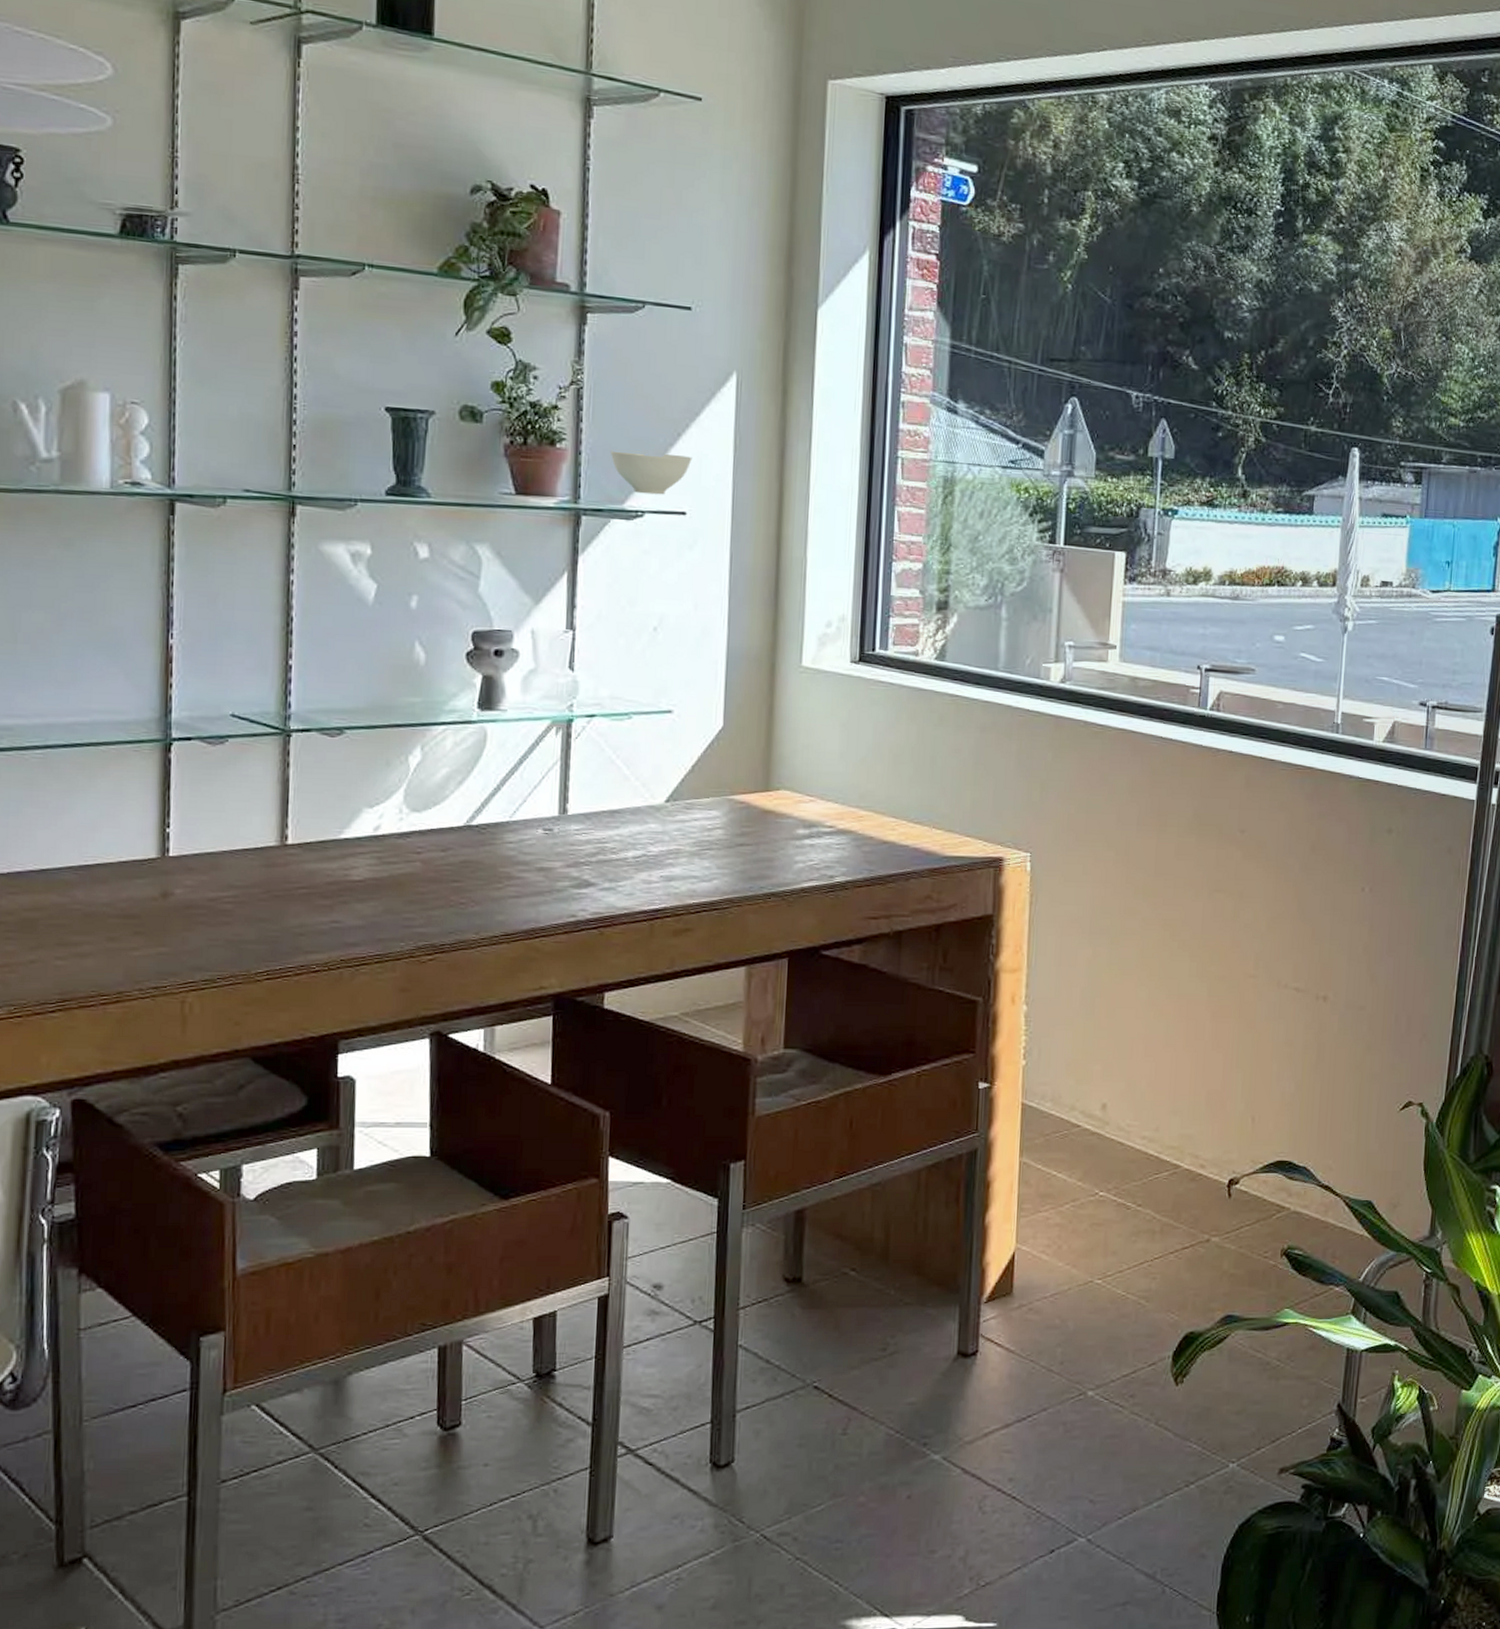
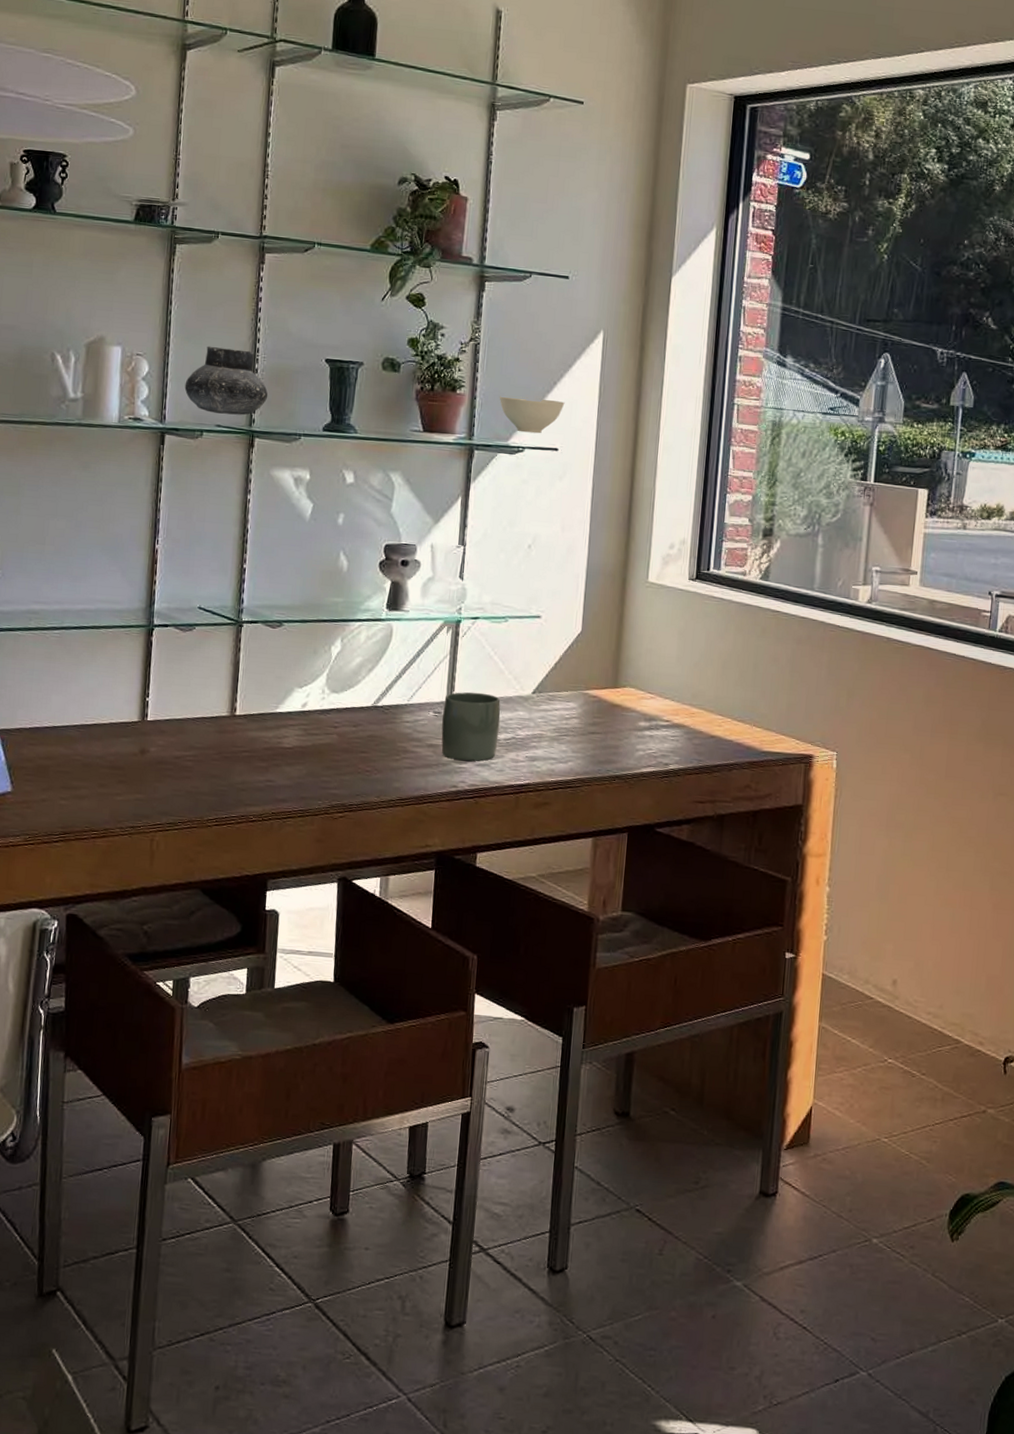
ceramic vessel: none [199,391,312,477] -> present [184,346,268,415]
mug: none [553,803,627,885] -> present [441,692,501,761]

